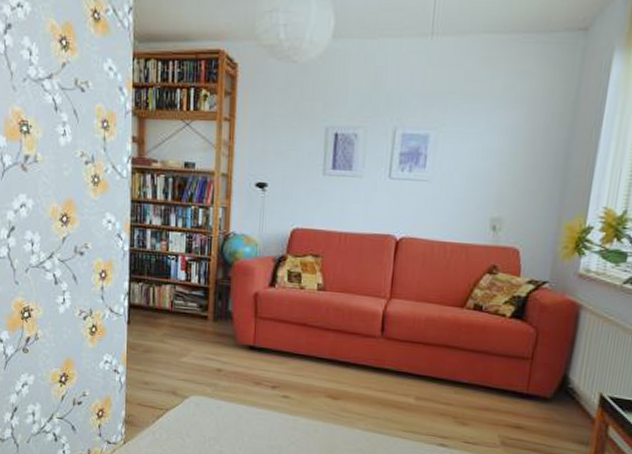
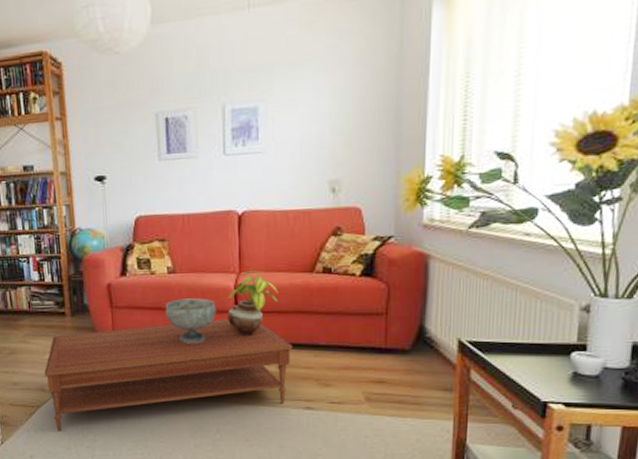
coffee table: none [178,339,434,439] -> present [44,319,293,432]
decorative bowl: none [309,317,362,365] -> present [165,298,216,344]
potted plant: none [372,298,427,364] -> present [227,270,279,336]

